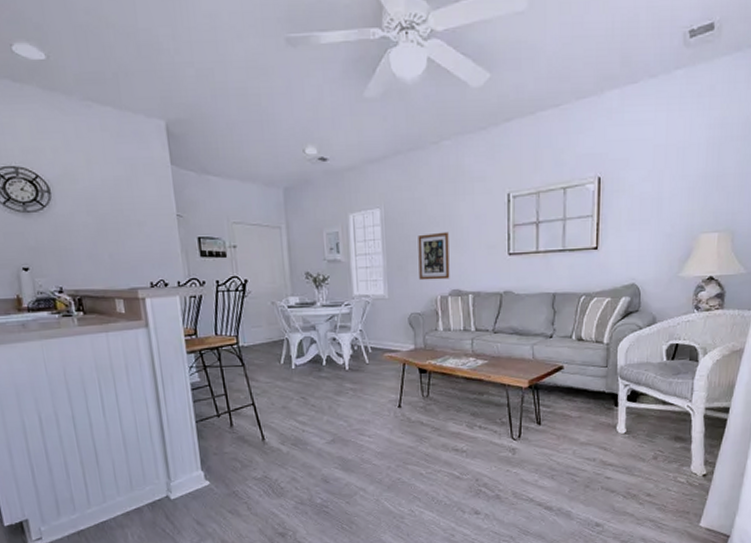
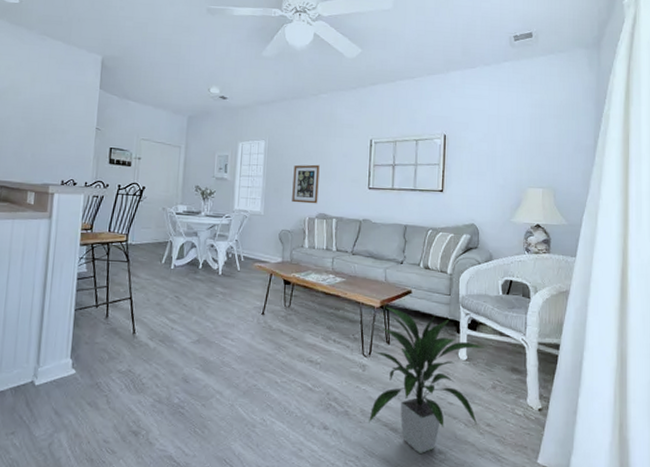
indoor plant: none [522,386,646,528] -> present [369,306,485,453]

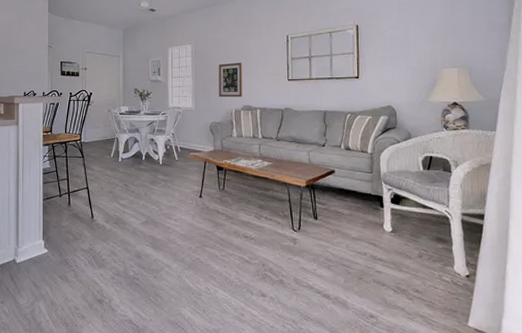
indoor plant: present [369,306,485,453] -> none [302,186,409,317]

